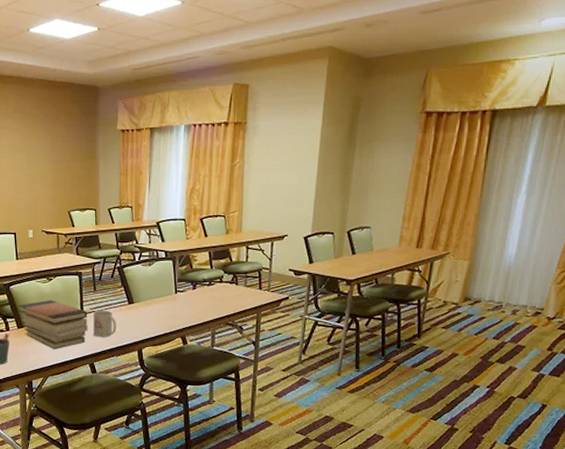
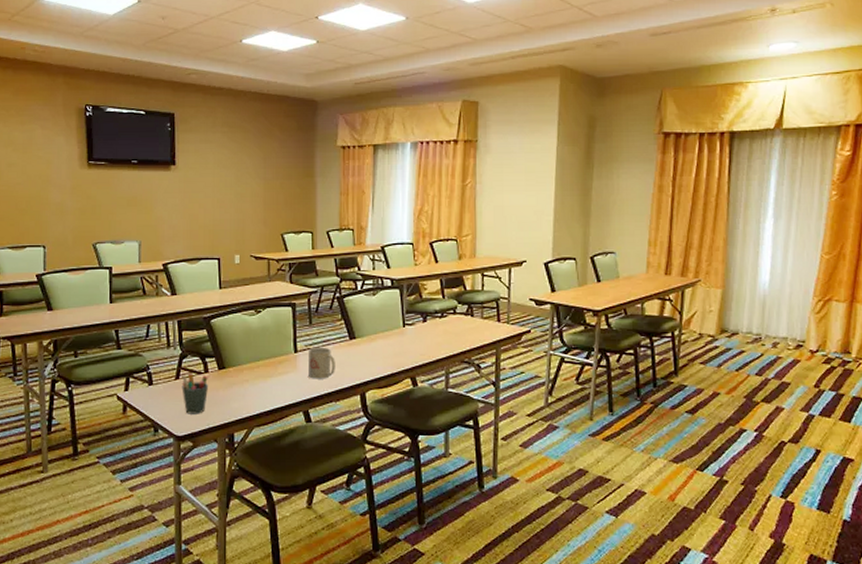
book stack: present [18,299,88,349] -> none [220,335,302,394]

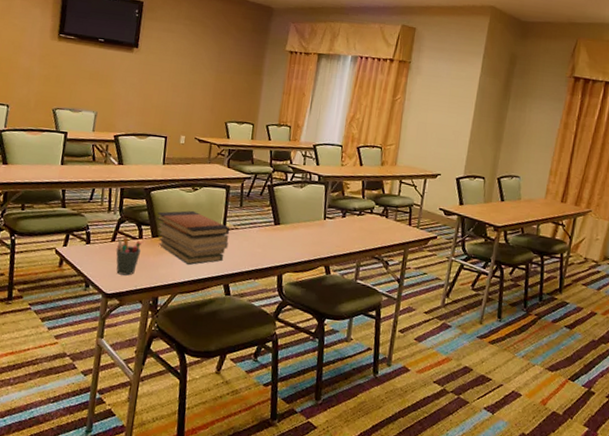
book stack: none [220,335,302,394] -> present [156,210,231,265]
mug: present [309,347,335,379] -> none [233,227,259,258]

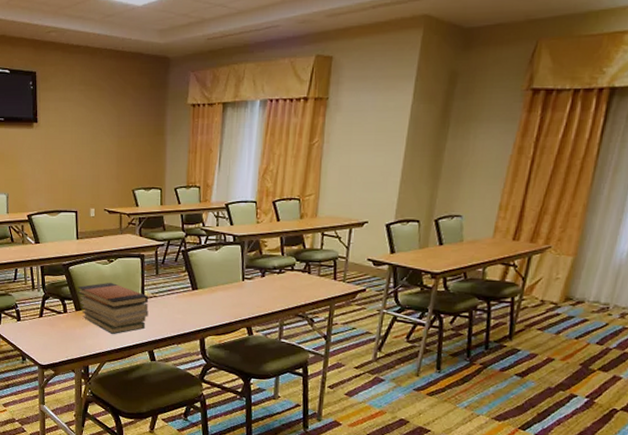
pen holder: present [116,237,142,276] -> none [45,312,67,348]

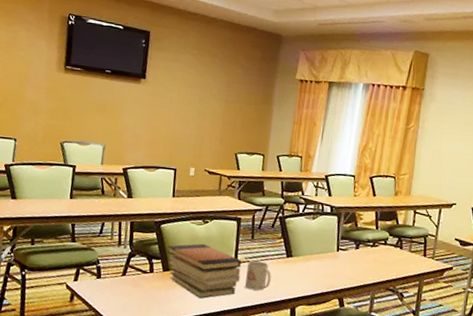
mug: none [154,295,179,324] -> present [245,260,272,291]

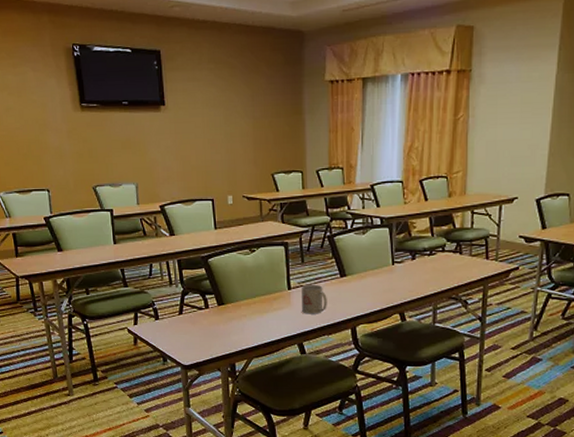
book stack: present [167,243,242,299] -> none [218,273,296,328]

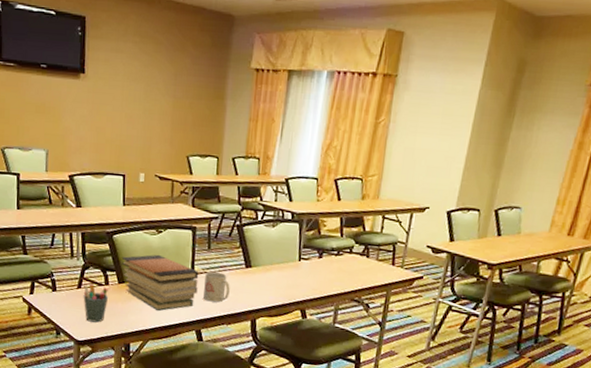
pen holder: none [185,308,209,346] -> present [83,283,108,323]
book stack: none [218,273,296,328] -> present [121,254,199,311]

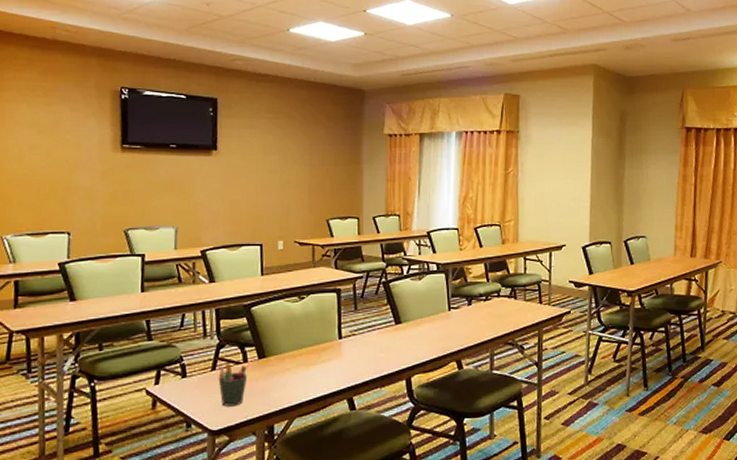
book stack: present [121,254,199,311] -> none [261,322,347,383]
mug: present [203,271,230,303] -> none [353,332,381,365]

